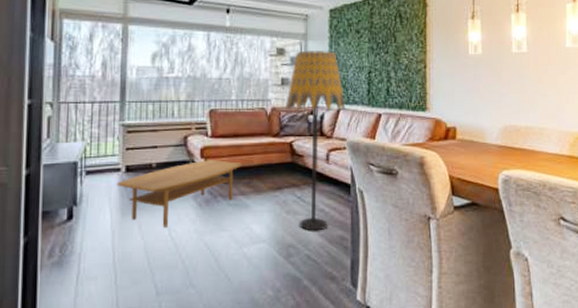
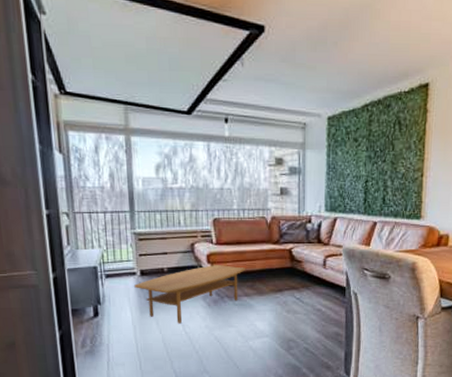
floor lamp: present [285,50,346,231] -> none [284,160,342,328]

